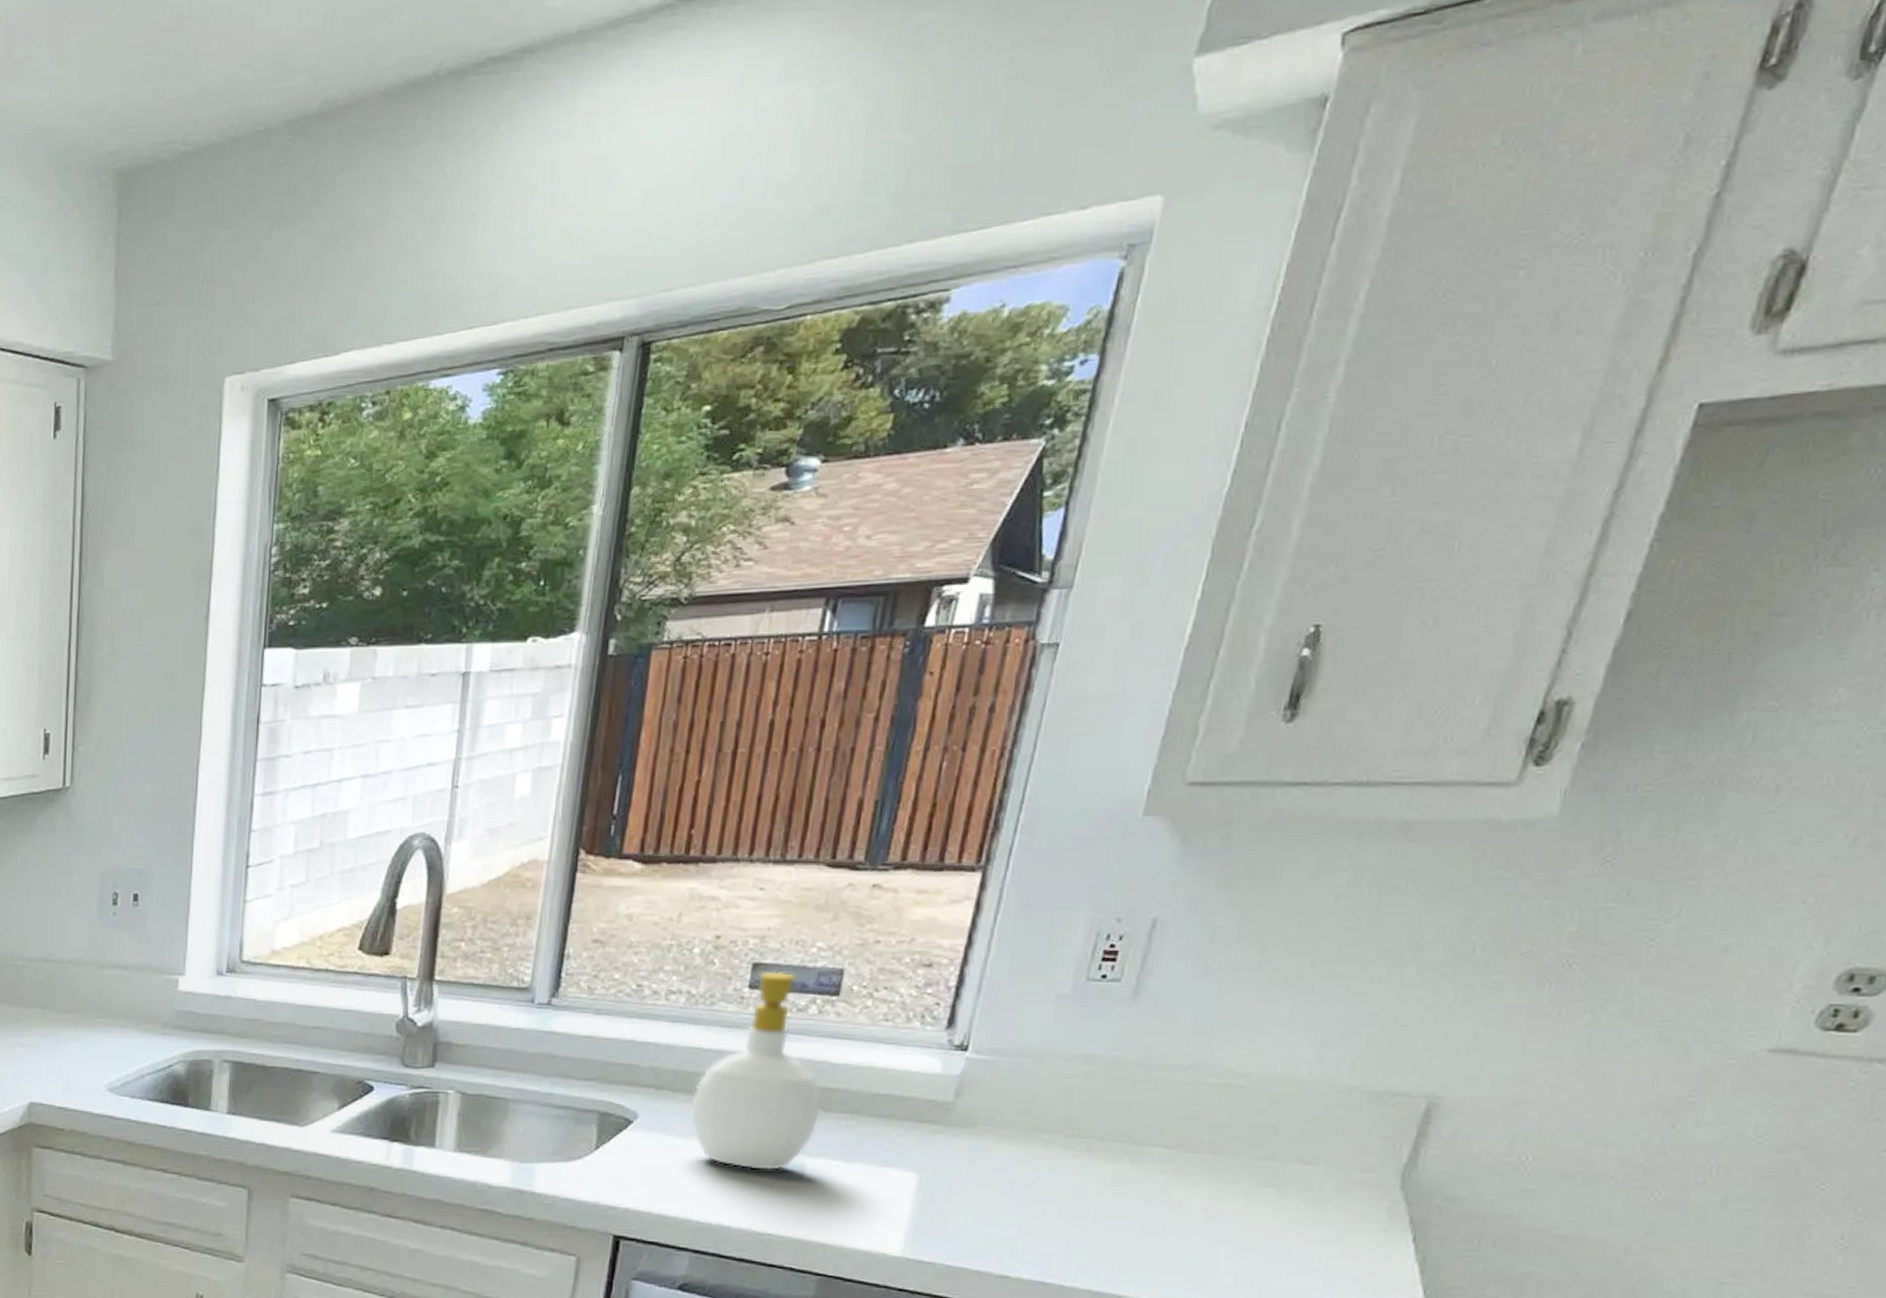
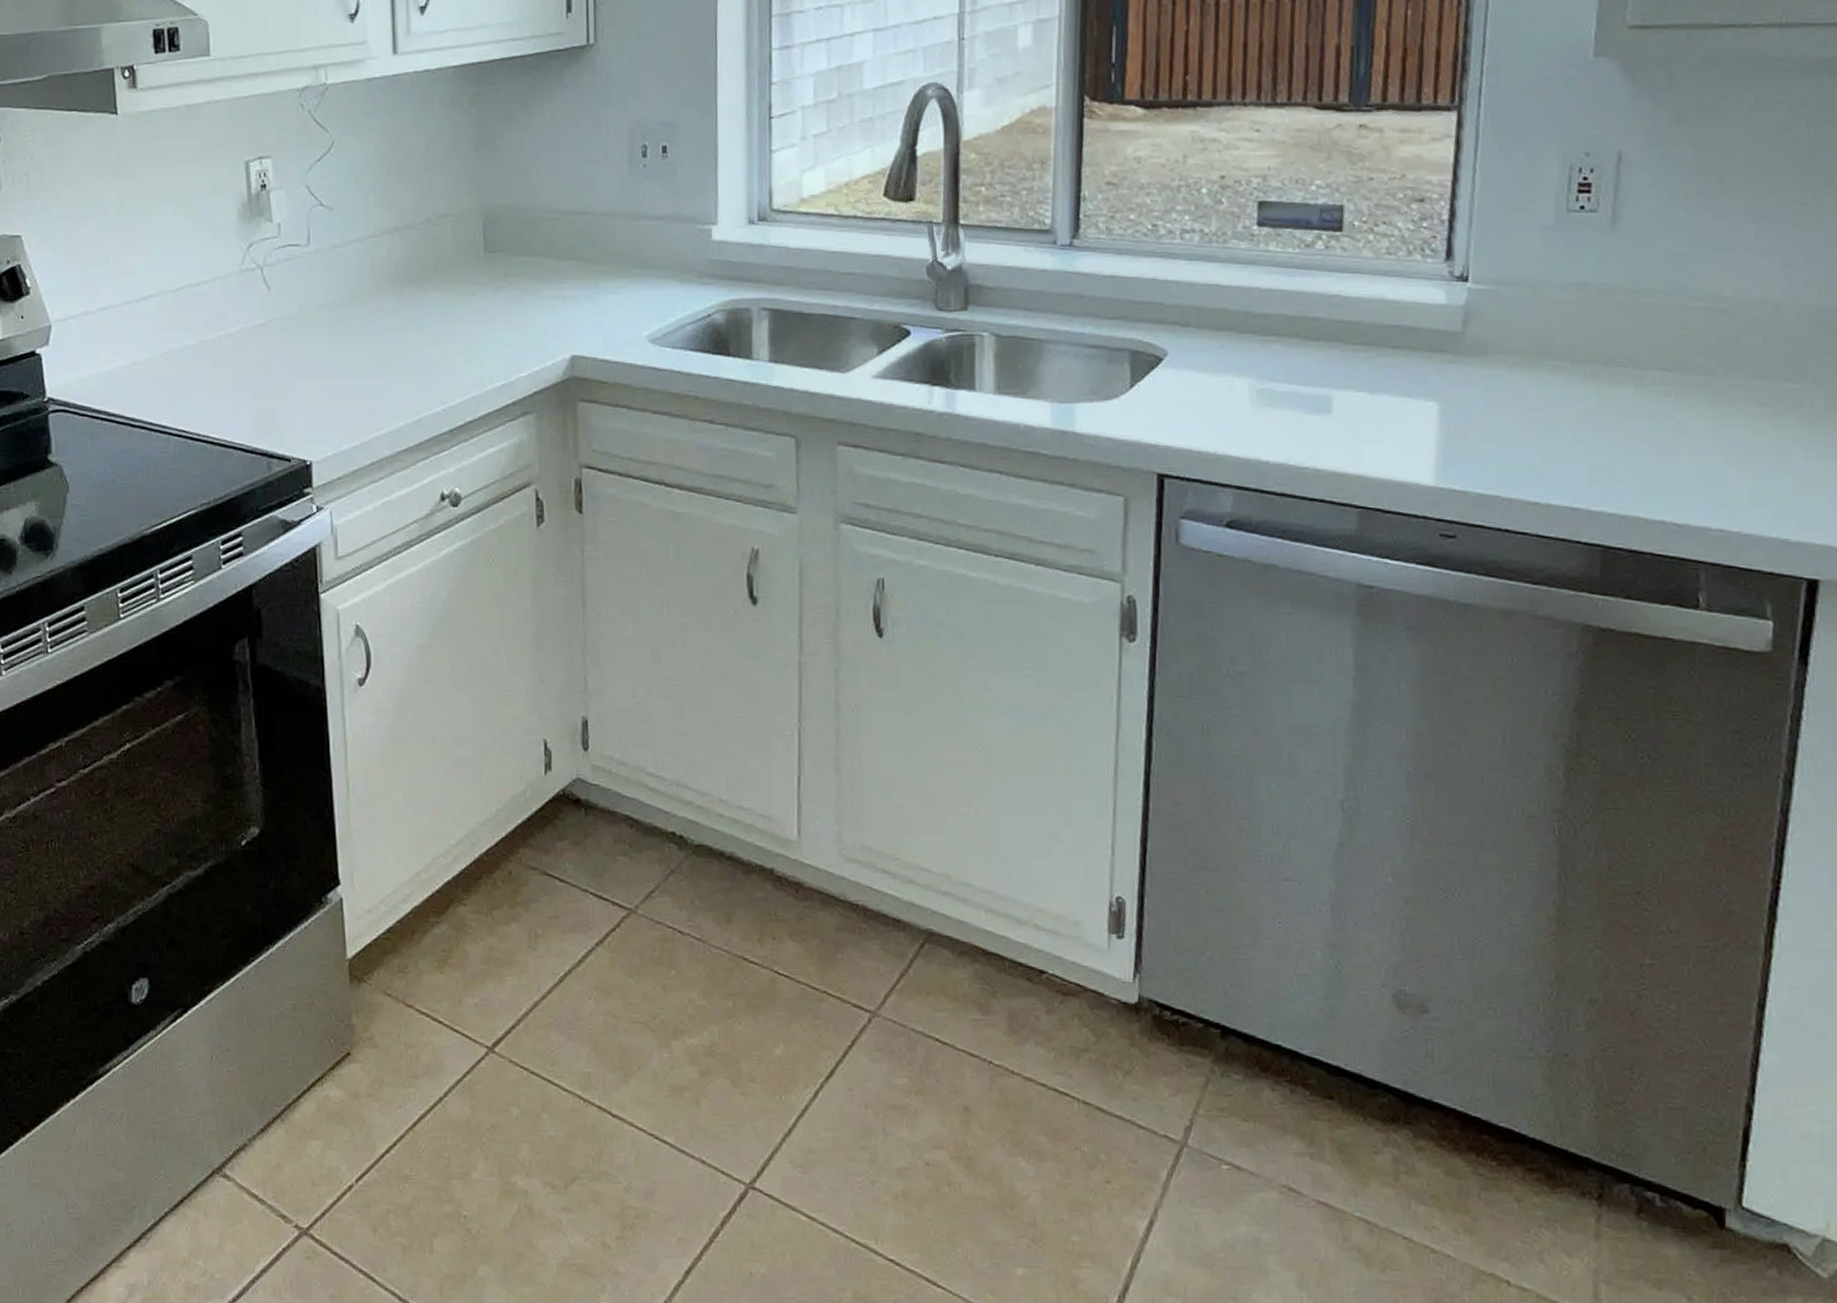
soap bottle: present [690,971,822,1171] -> none [1217,209,1340,405]

